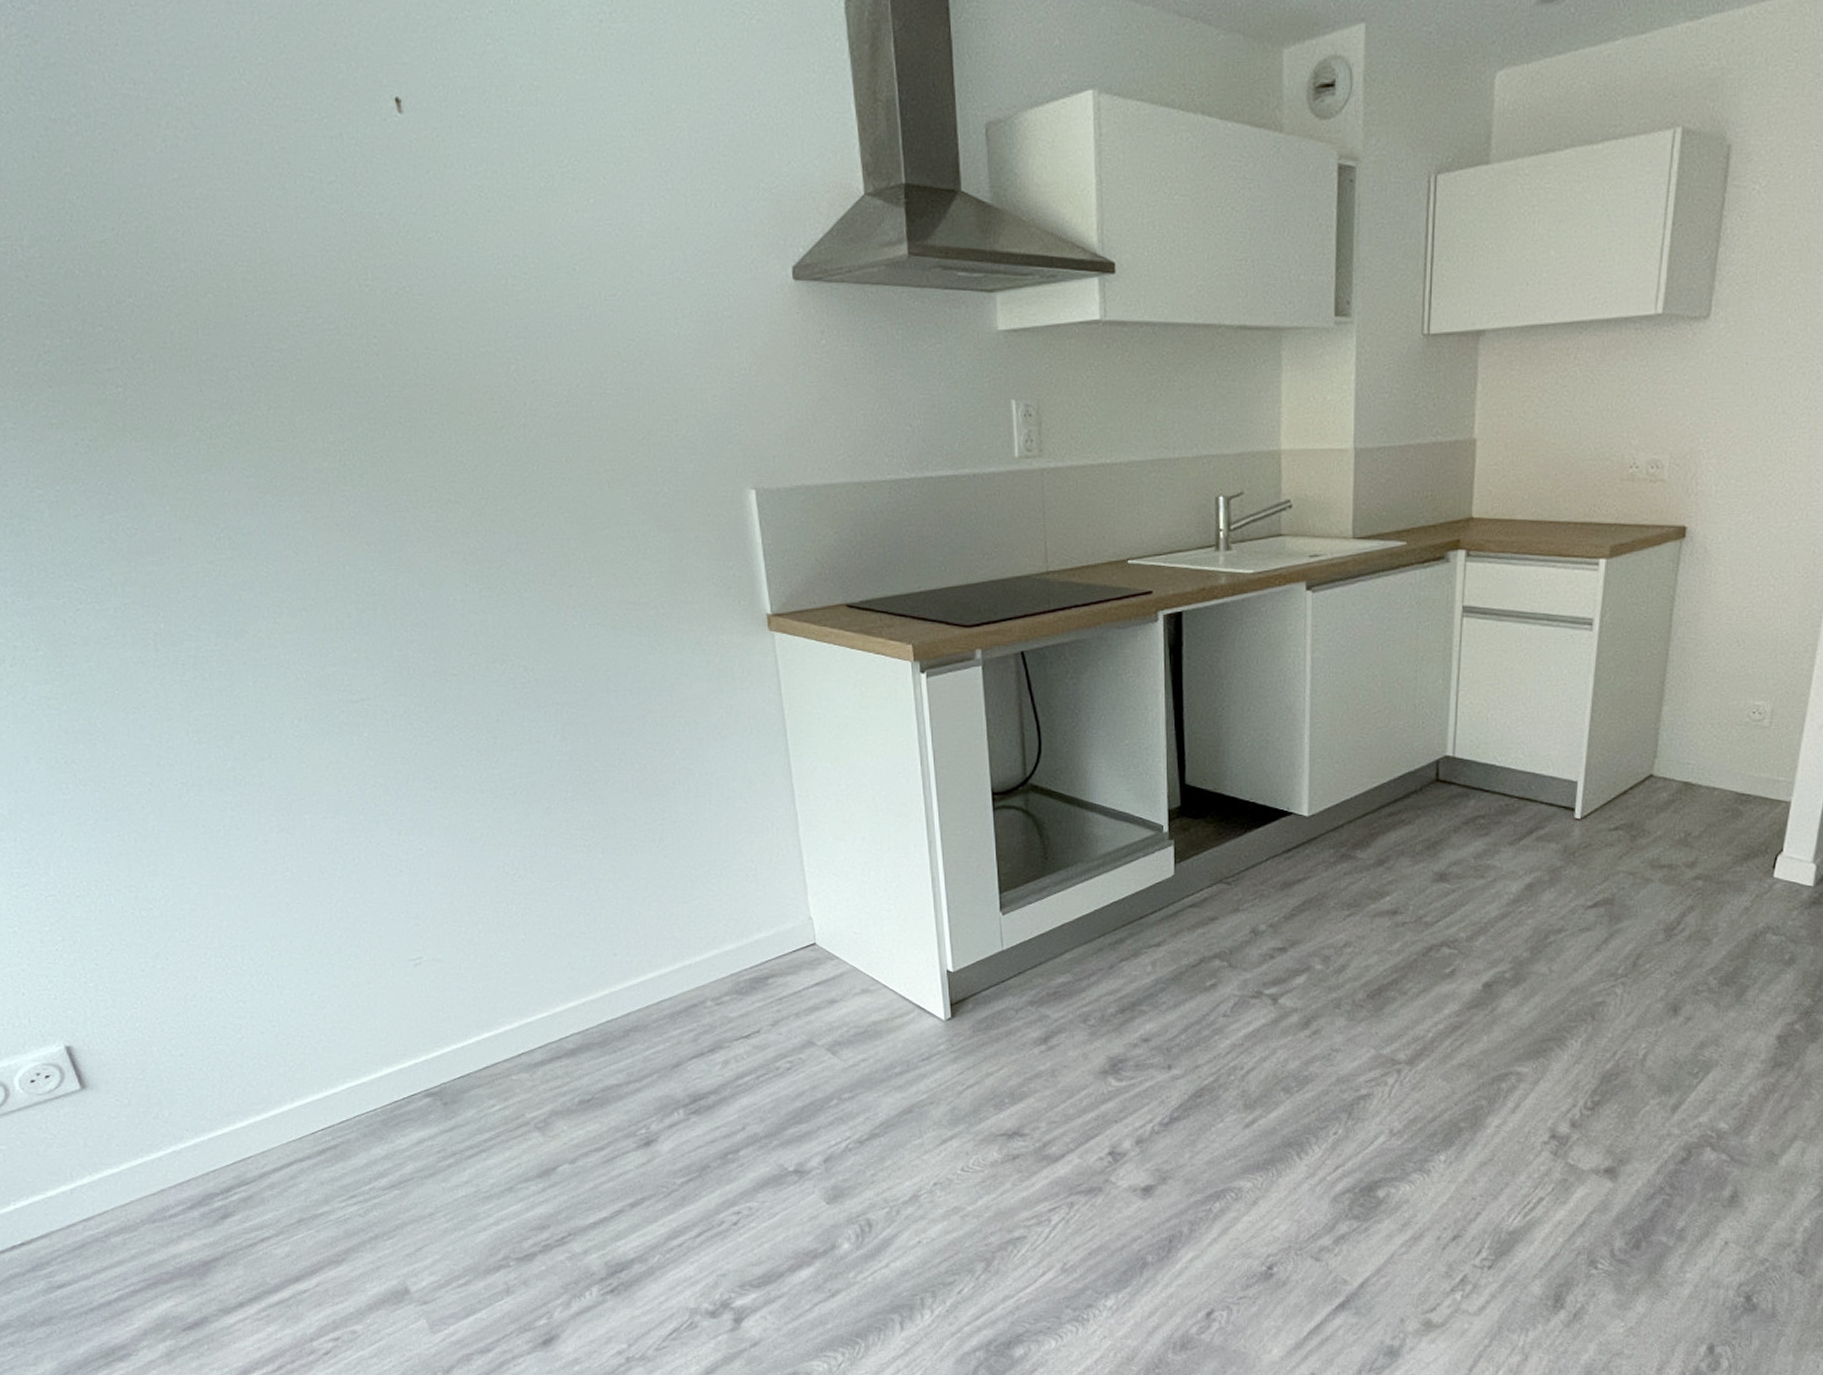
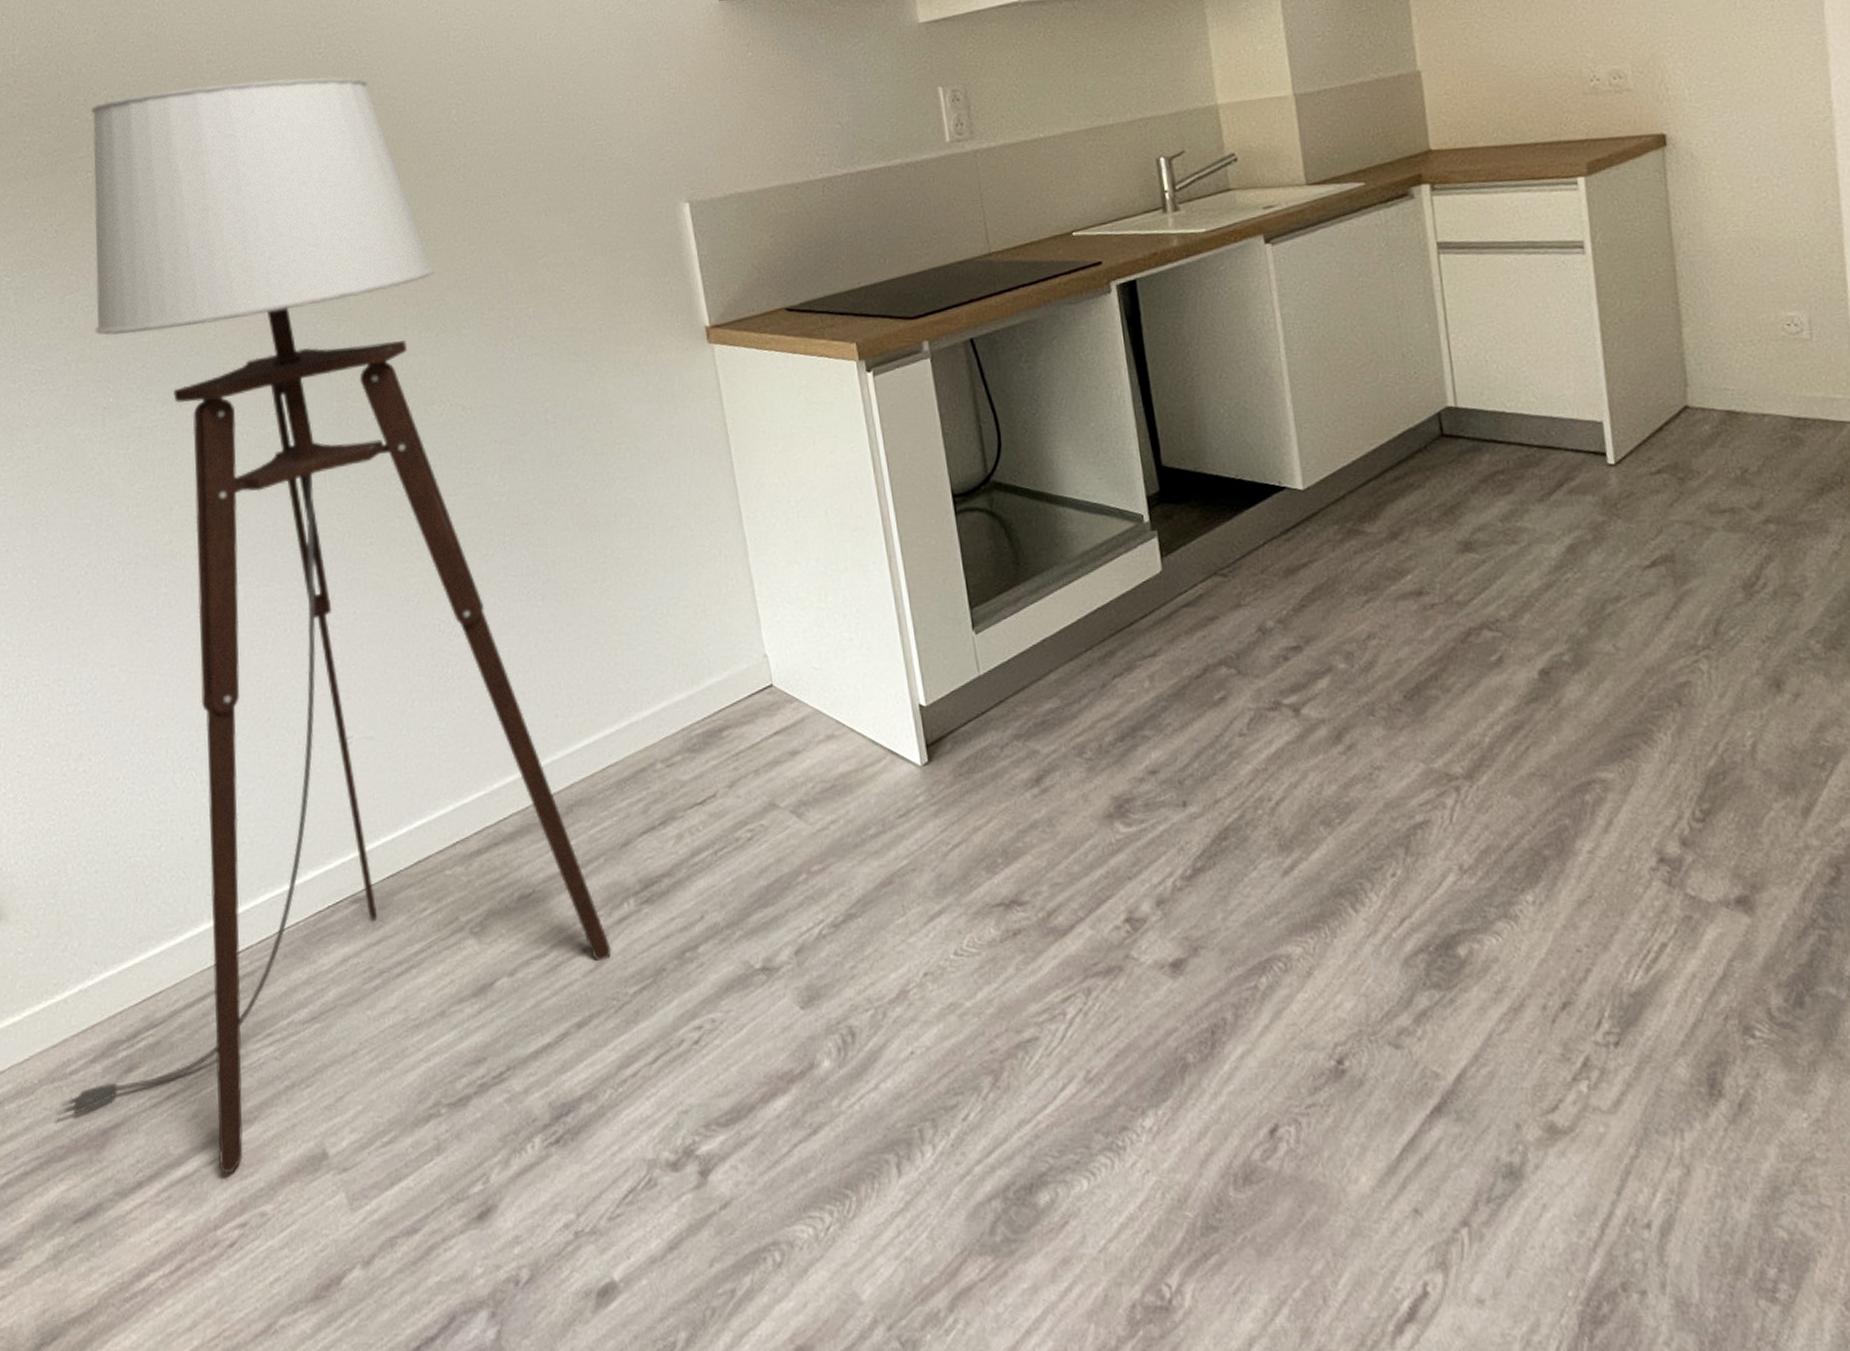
floor lamp: none [116,306,662,1301] -> present [56,76,612,1175]

